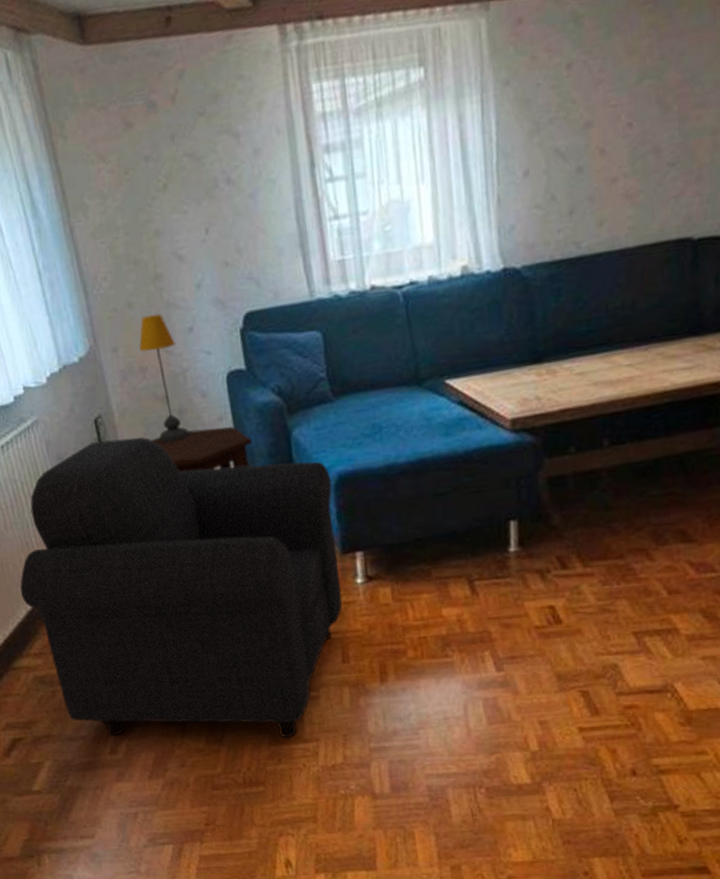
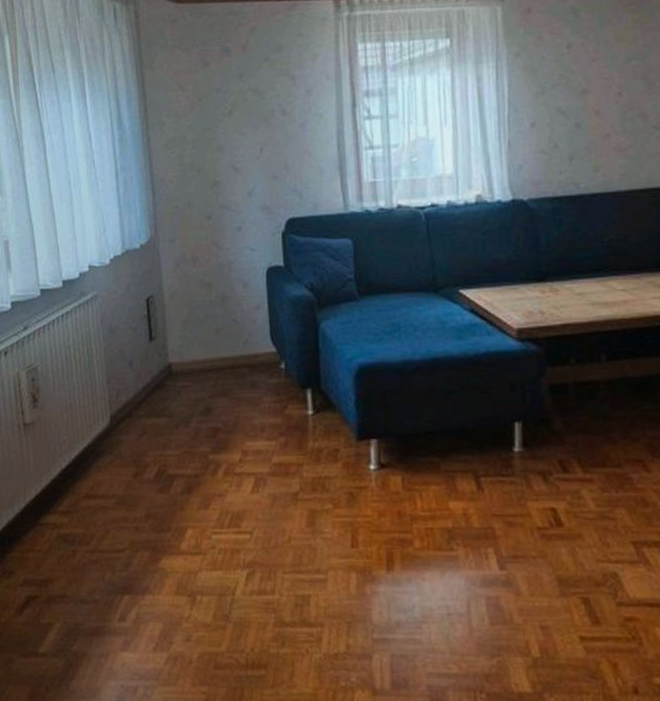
armchair: present [20,436,343,738] -> none [58,317,356,621]
table lamp: present [139,314,190,443] -> none [194,214,230,324]
side table: present [151,427,252,473] -> none [194,314,284,353]

